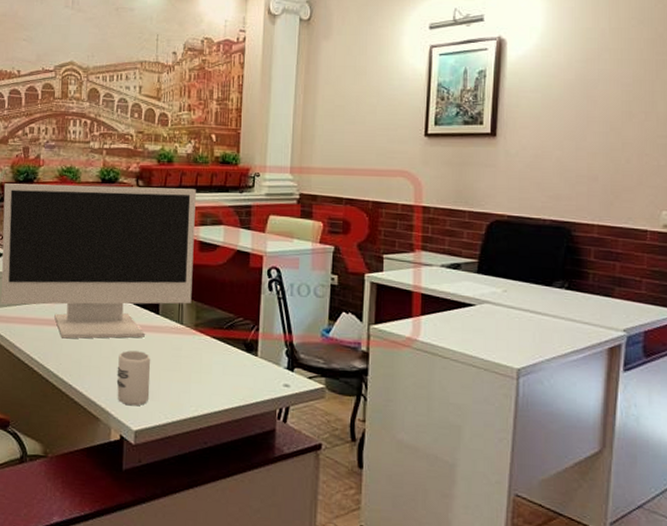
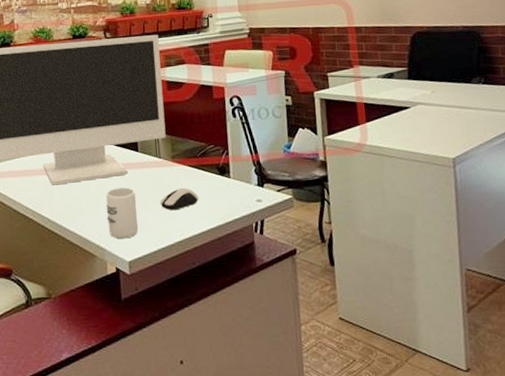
computer mouse: none [176,359,220,384] -> present [160,187,199,211]

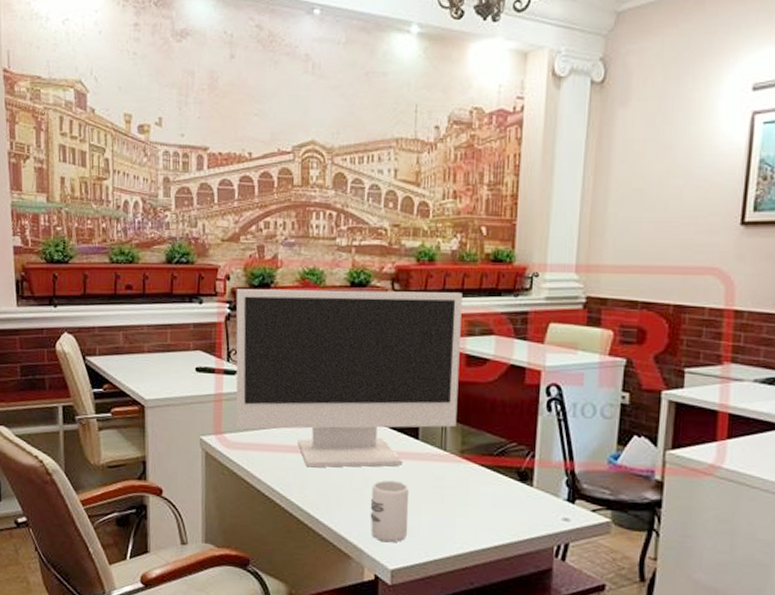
computer mouse: present [160,187,199,211] -> none [438,490,489,518]

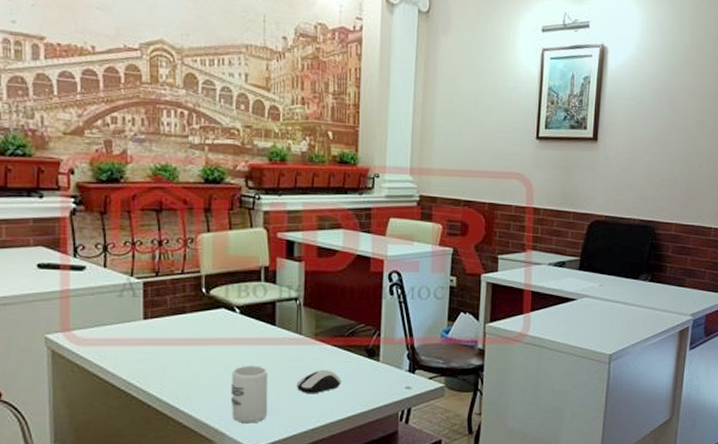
monitor: present [236,289,462,468] -> none [81,183,313,359]
computer mouse: none [438,490,489,518] -> present [296,369,342,394]

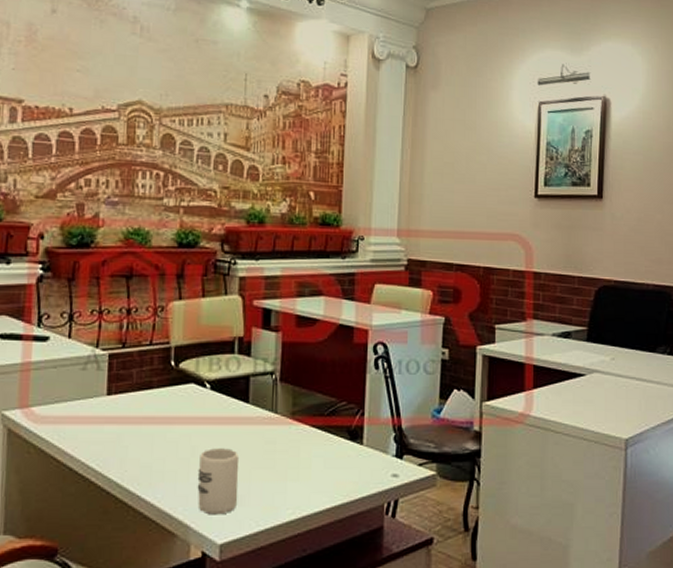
computer mouse: present [296,369,342,394] -> none [269,453,321,482]

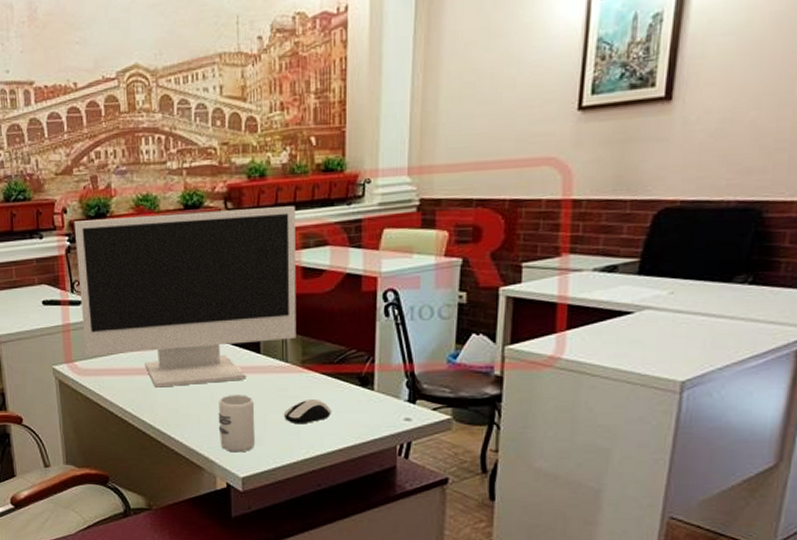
monitor: none [46,248,292,439] -> present [73,206,297,388]
computer mouse: none [269,453,321,482] -> present [283,398,332,425]

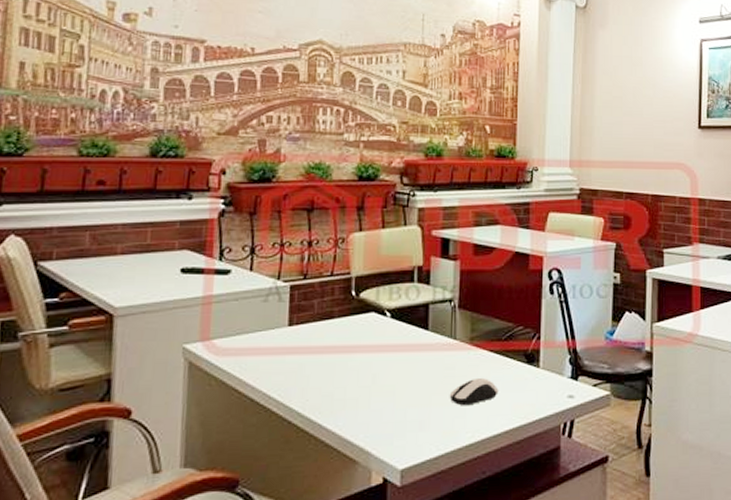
monitor: present [73,206,297,388] -> none [227,183,469,369]
cup: present [218,395,256,453] -> none [378,375,419,441]

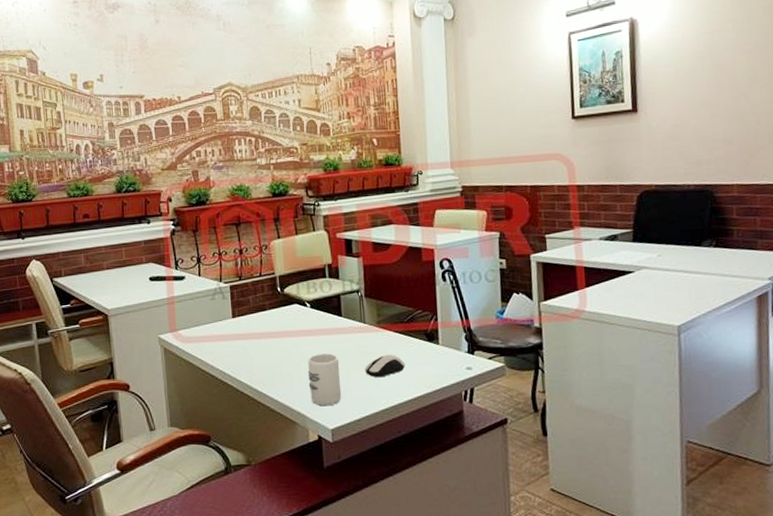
cup: none [378,375,419,441] -> present [308,353,342,407]

